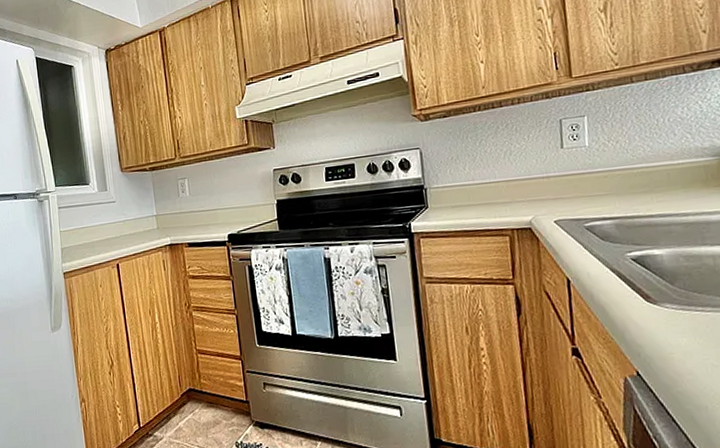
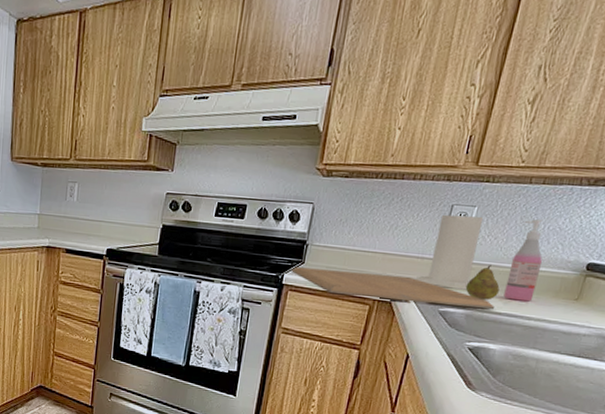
chopping board: none [417,199,645,233] -> present [291,267,495,310]
paper towel: none [549,124,608,202] -> present [416,214,484,291]
fruit: none [603,168,642,206] -> present [465,264,500,300]
soap dispenser: none [642,114,682,200] -> present [503,219,543,302]

